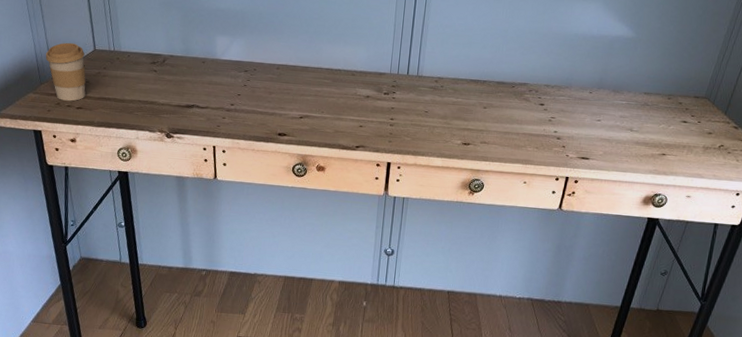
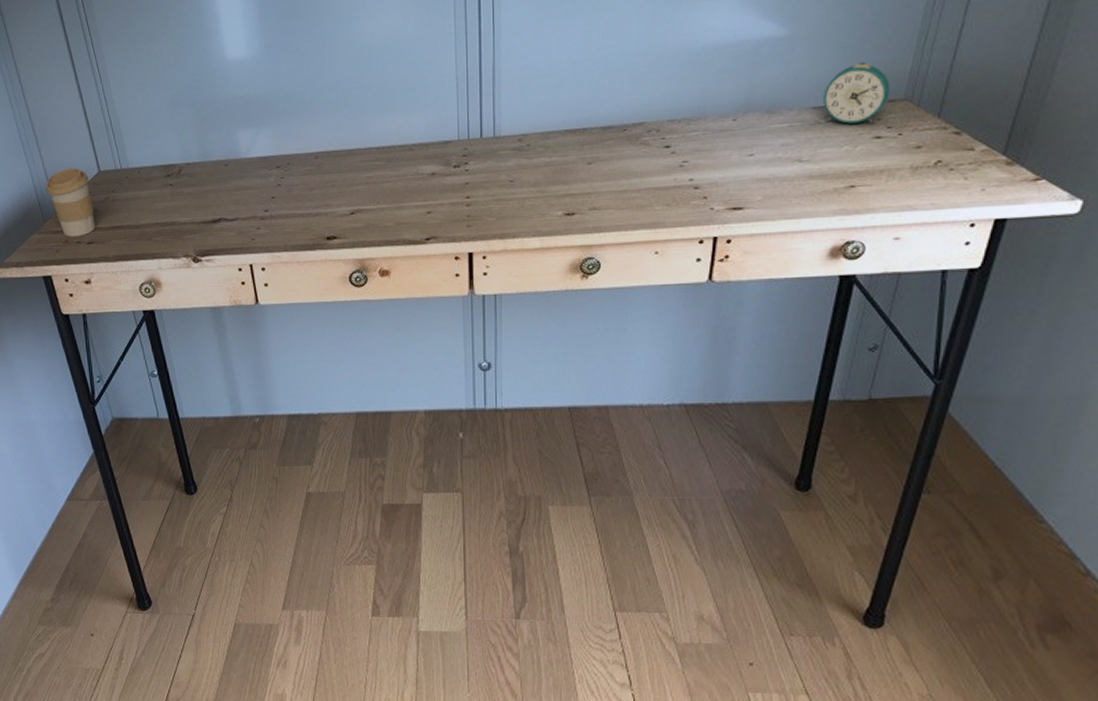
alarm clock: none [651,65,697,112] -> present [823,61,891,125]

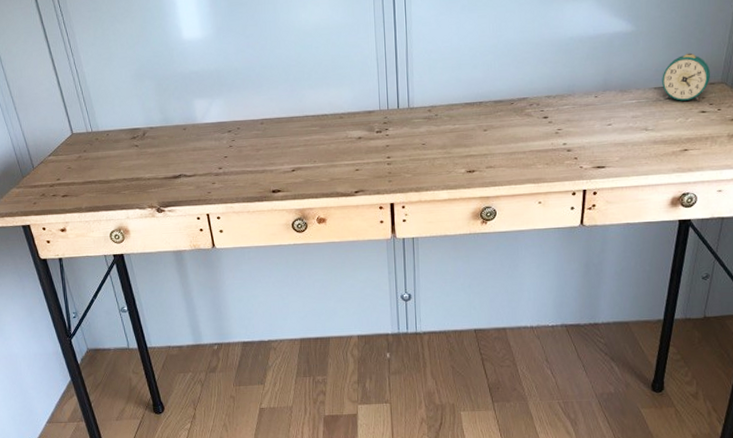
coffee cup: present [45,167,95,237] -> none [23,130,69,191]

